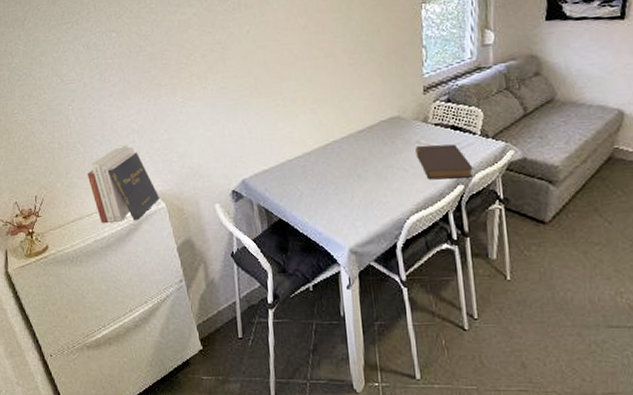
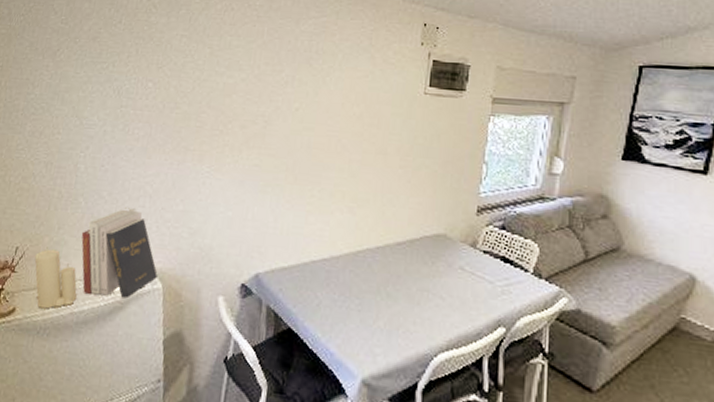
candle: none [53,191,96,242] -> present [34,247,77,309]
book: present [415,144,474,180] -> none [457,272,519,321]

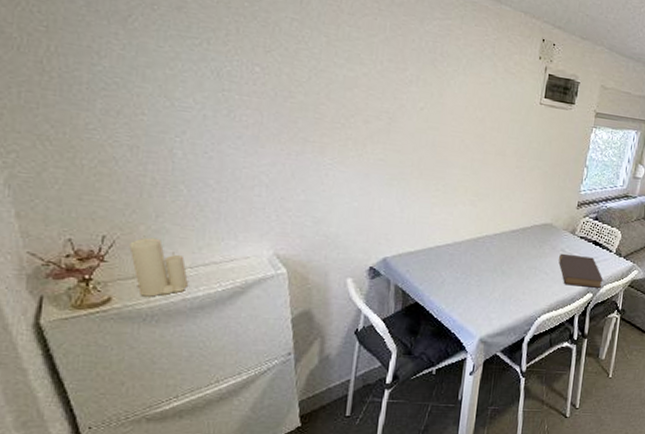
books: present [81,207,158,299] -> none [186,196,281,284]
book: none [457,272,519,321] -> present [559,253,603,288]

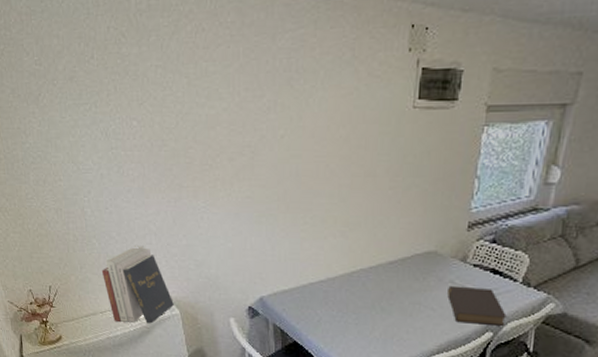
candle: present [129,235,188,297] -> none [67,284,109,336]
books: none [186,196,281,284] -> present [101,246,174,324]

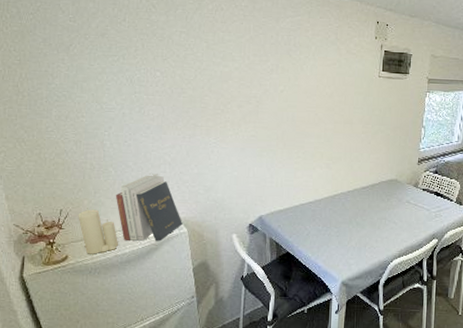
candle: none [67,284,109,336] -> present [78,208,118,254]
book: present [447,285,507,326] -> none [405,204,447,234]

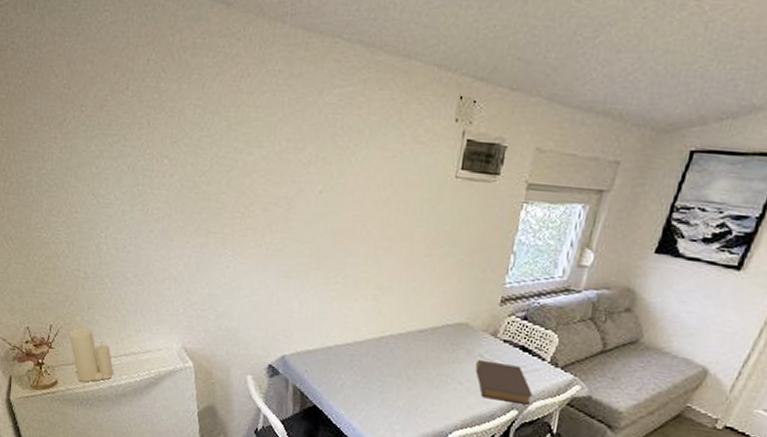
books: present [115,173,182,242] -> none [111,289,188,375]
book: none [405,204,447,234] -> present [475,359,533,405]

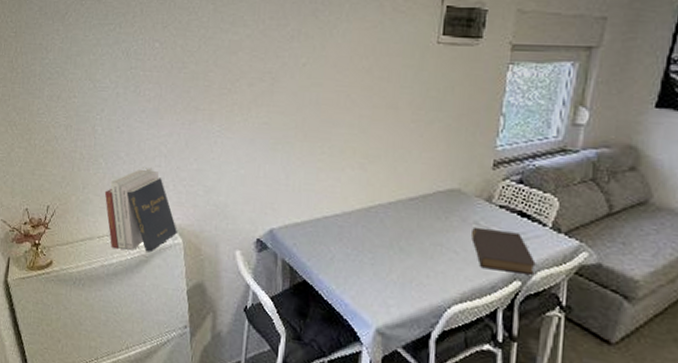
candle: present [69,325,113,383] -> none [65,205,105,262]
books: none [111,289,188,375] -> present [104,167,177,253]

